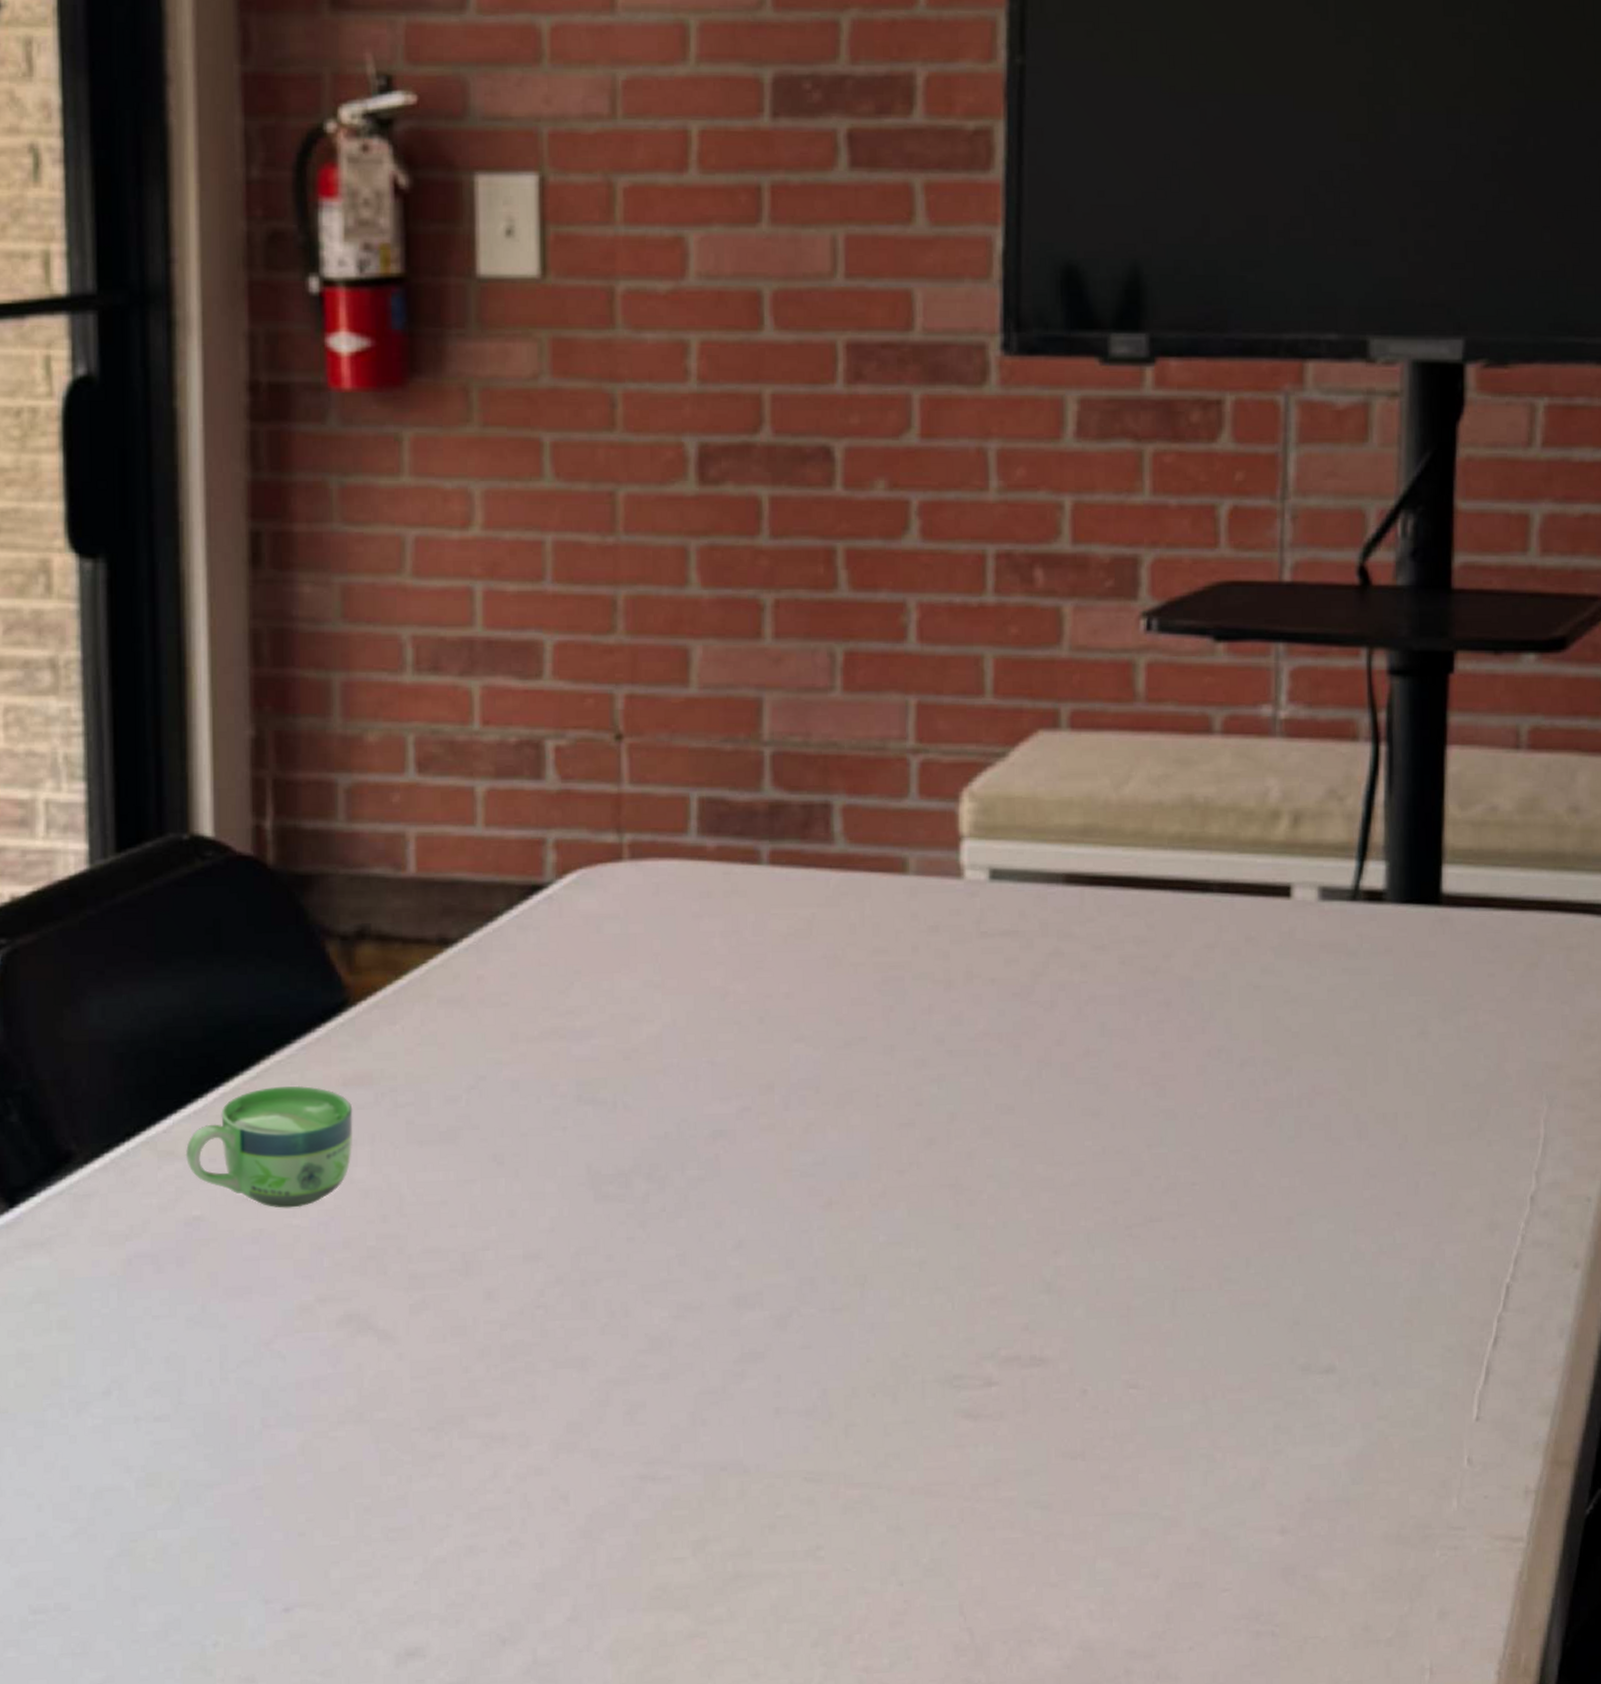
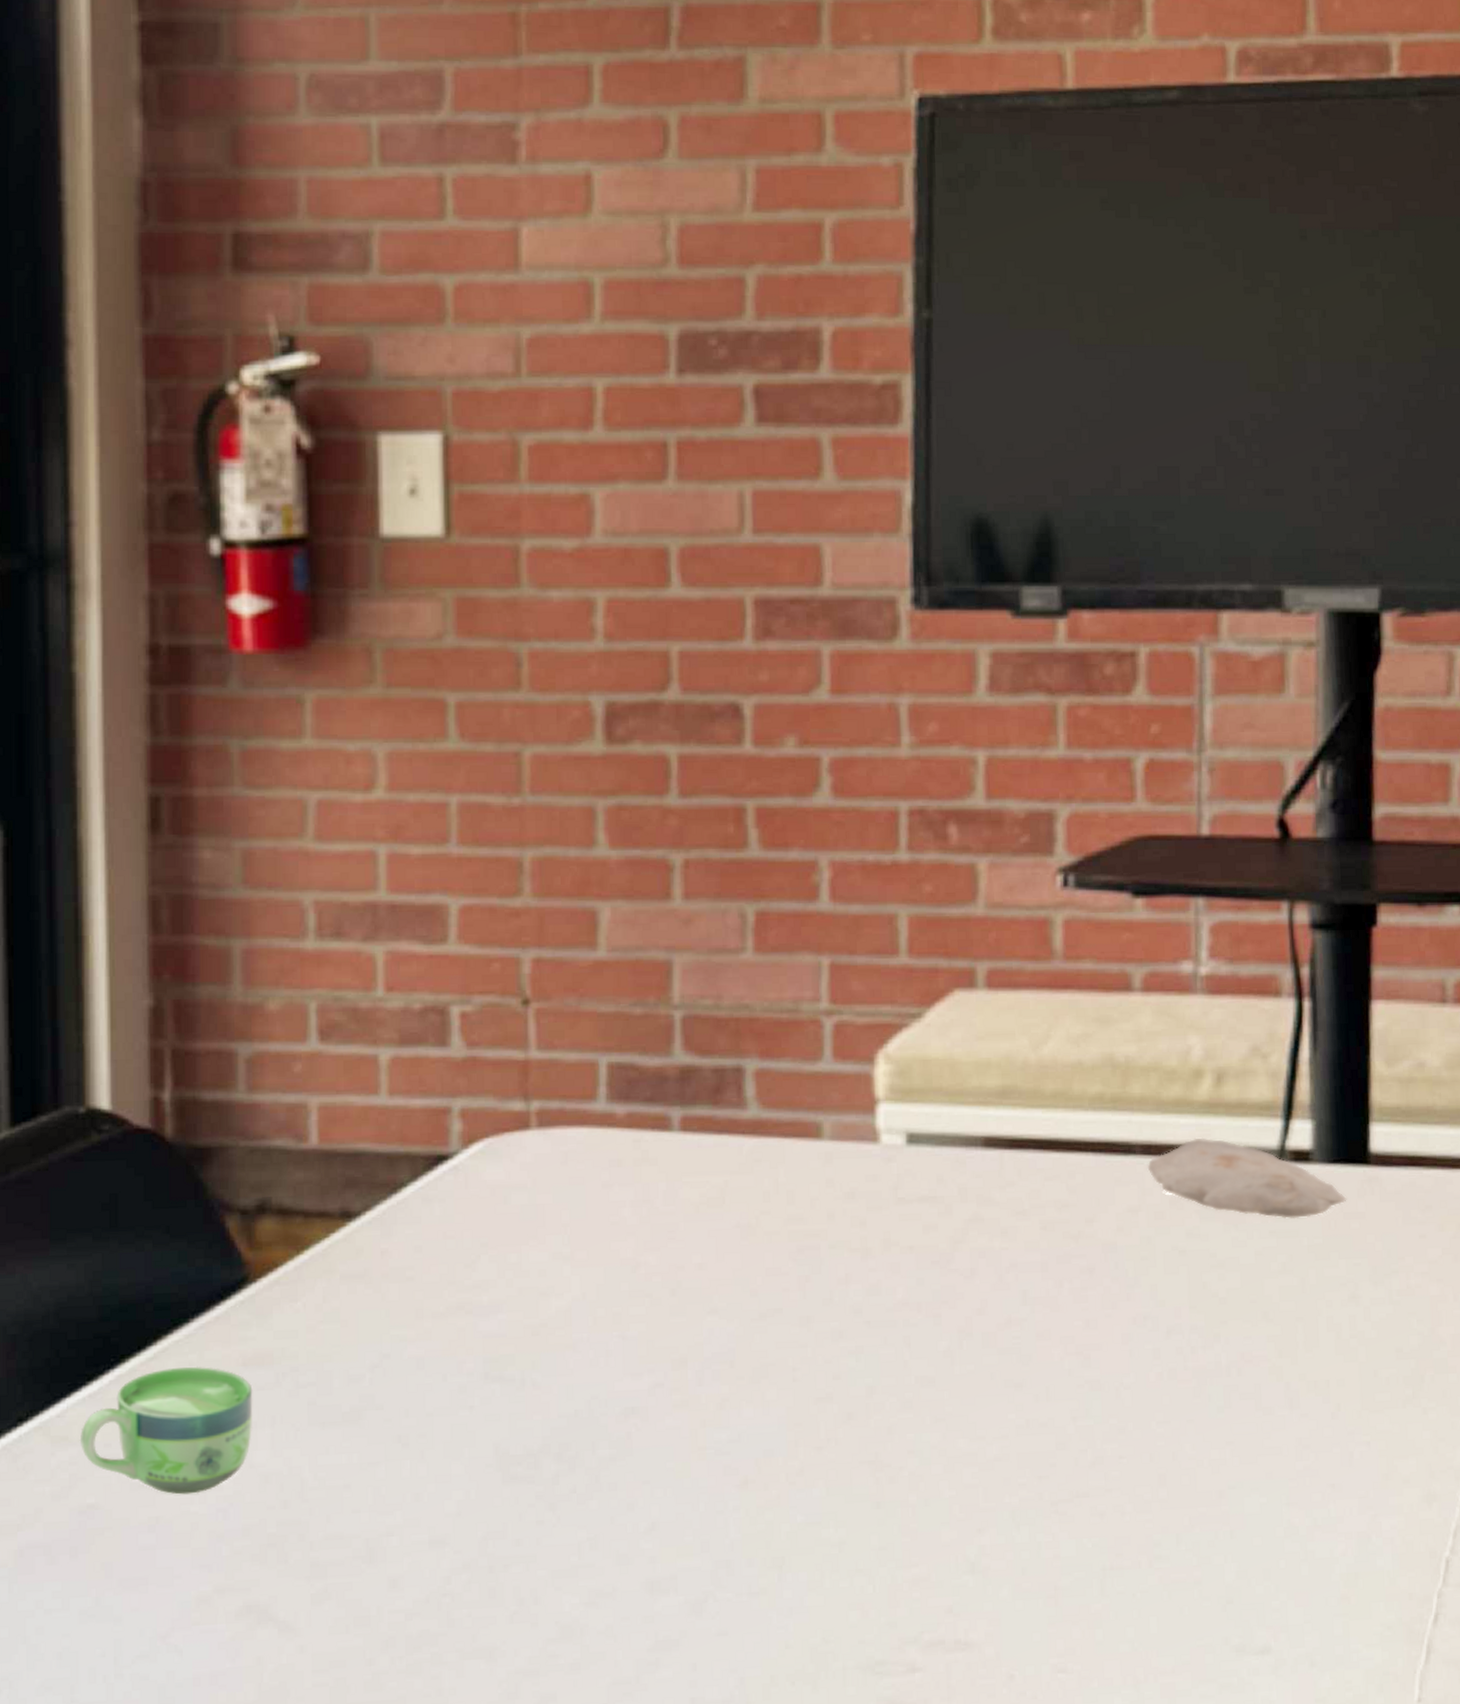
tissue: none [1224,877,1418,956] -> present [1147,1137,1347,1219]

